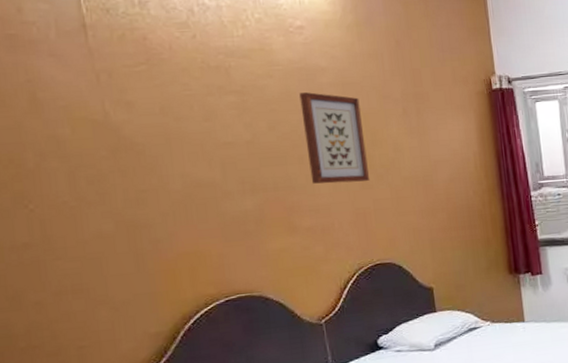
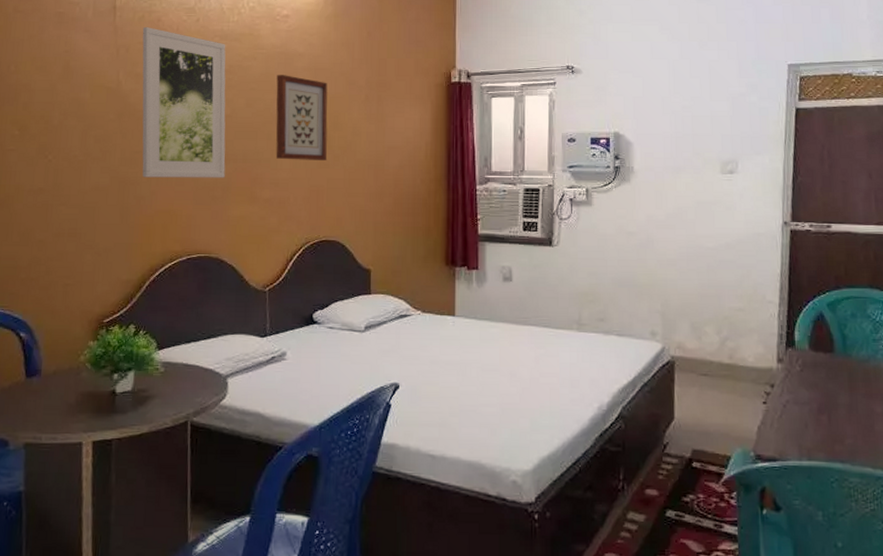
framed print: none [125,47,256,219] -> present [142,27,226,178]

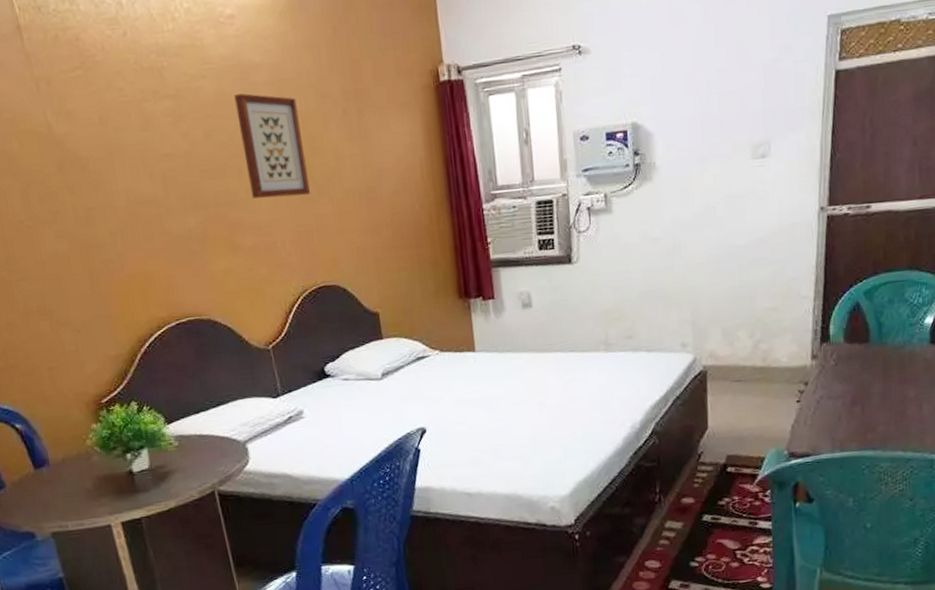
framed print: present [142,27,226,178] -> none [59,49,199,238]

